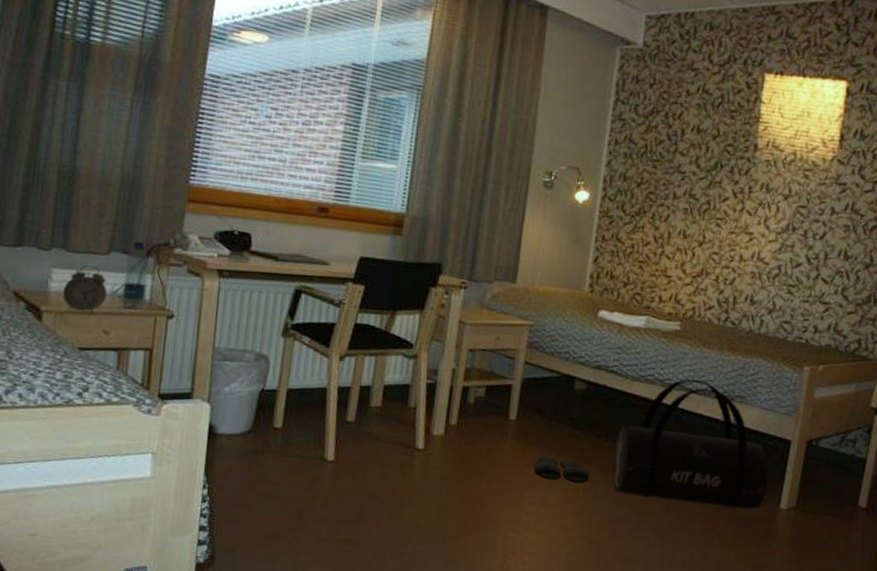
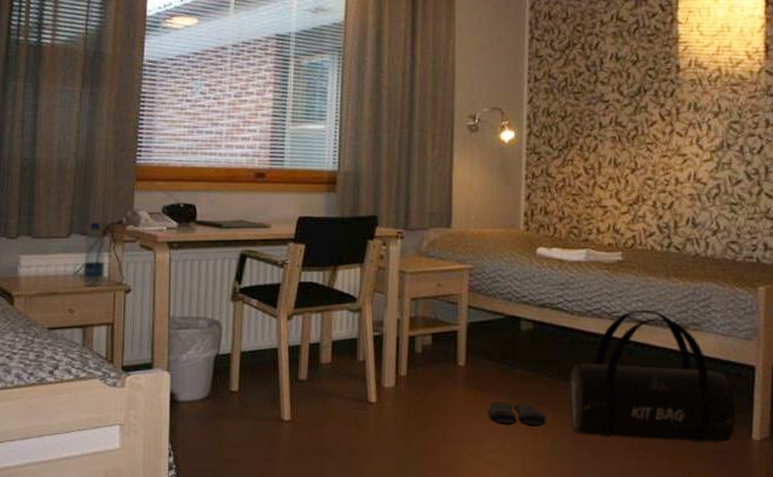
alarm clock: present [62,265,108,313] -> none [30,249,70,294]

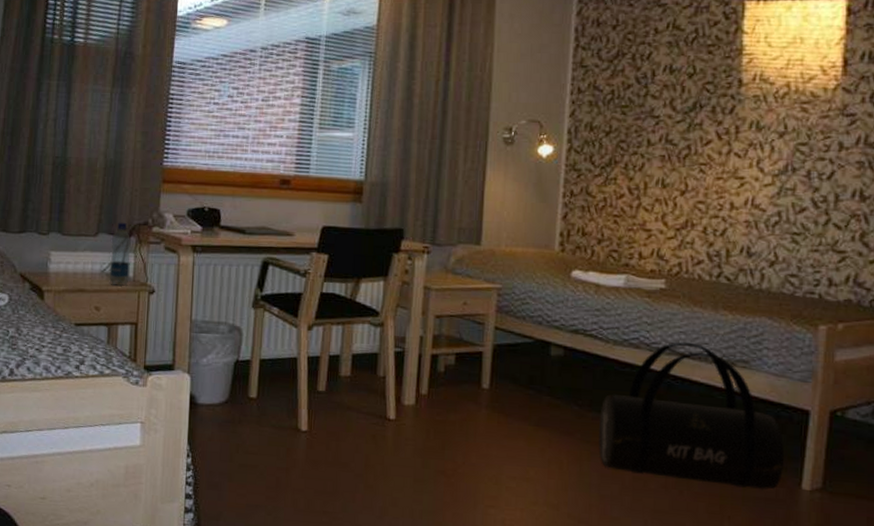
slippers: present [486,402,546,427] -> none [510,428,574,457]

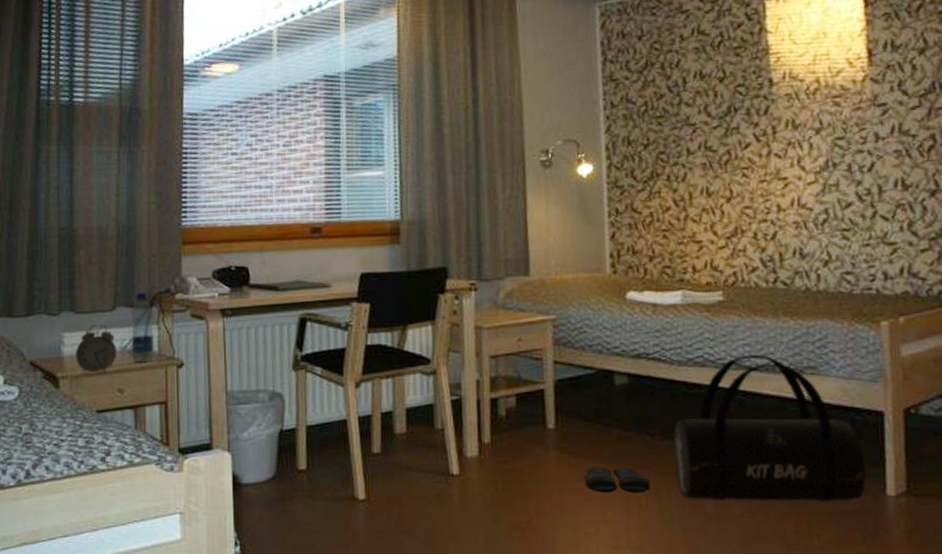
alarm clock: none [59,247,97,291] -> present [74,324,117,373]
slippers: none [510,428,574,457] -> present [582,466,651,493]

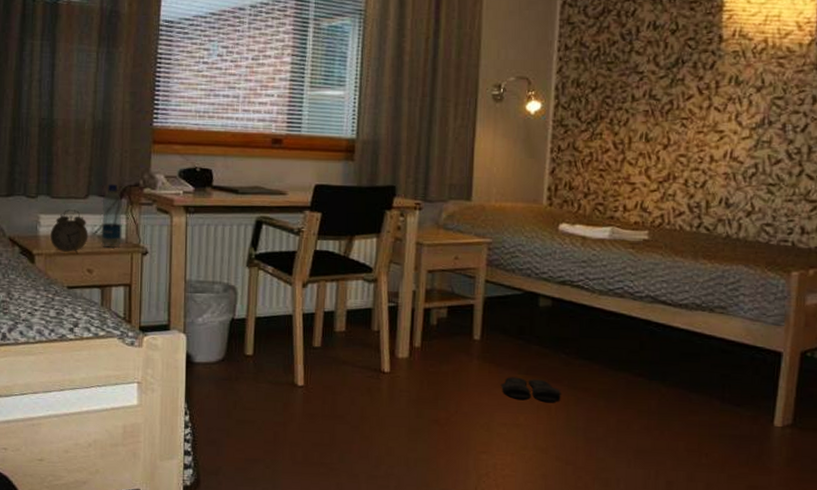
duffel bag: present [672,354,866,502] -> none [584,290,759,427]

